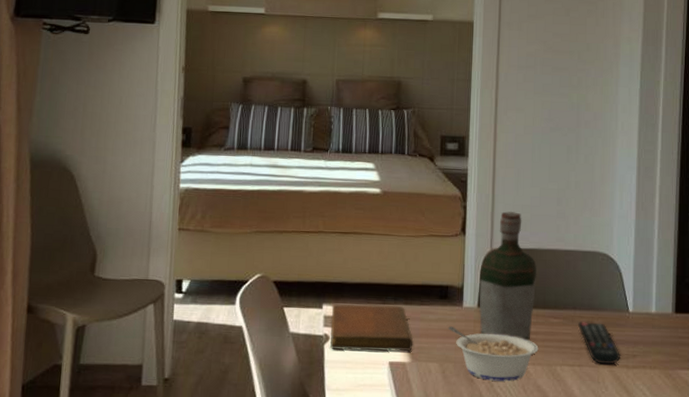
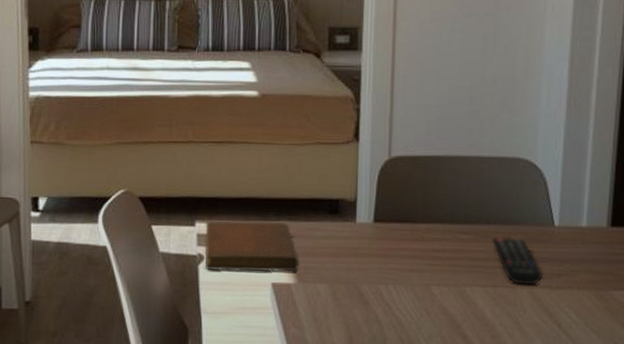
legume: present [449,326,539,382] -> none [340,244,445,304]
bottle: present [479,211,537,341] -> none [375,112,444,259]

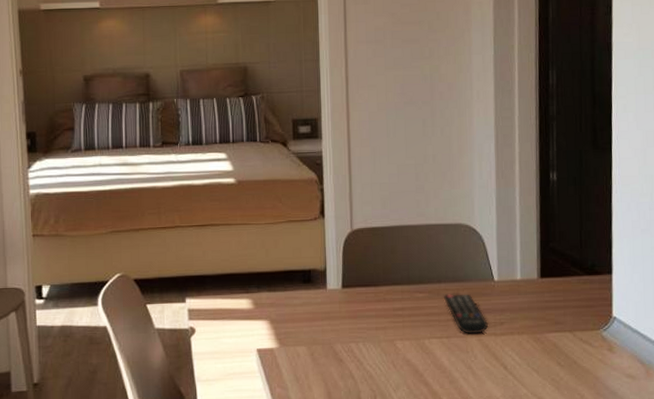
notebook: present [204,220,299,272] -> none [195,293,280,342]

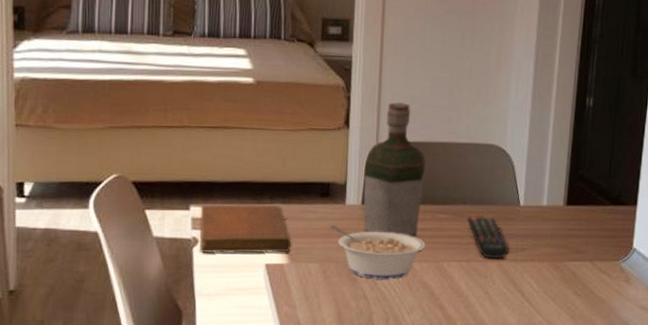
notebook: none [195,293,280,342] -> present [199,204,292,254]
legume: none [314,309,406,359] -> present [330,225,426,280]
bottle: none [342,190,400,317] -> present [363,101,426,238]

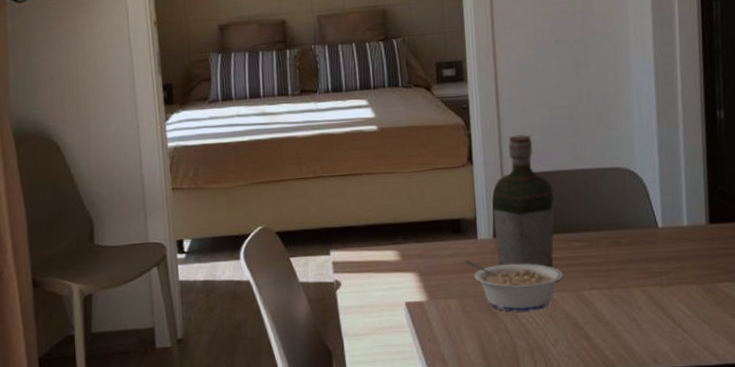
notebook: present [199,204,292,254] -> none [339,245,429,296]
remote control: present [466,217,510,259] -> none [602,242,654,285]

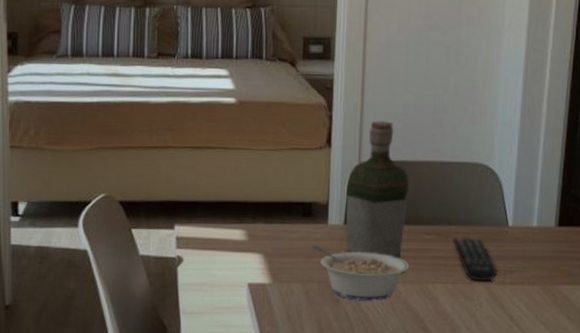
remote control: none [602,242,654,285] -> present [452,237,498,281]

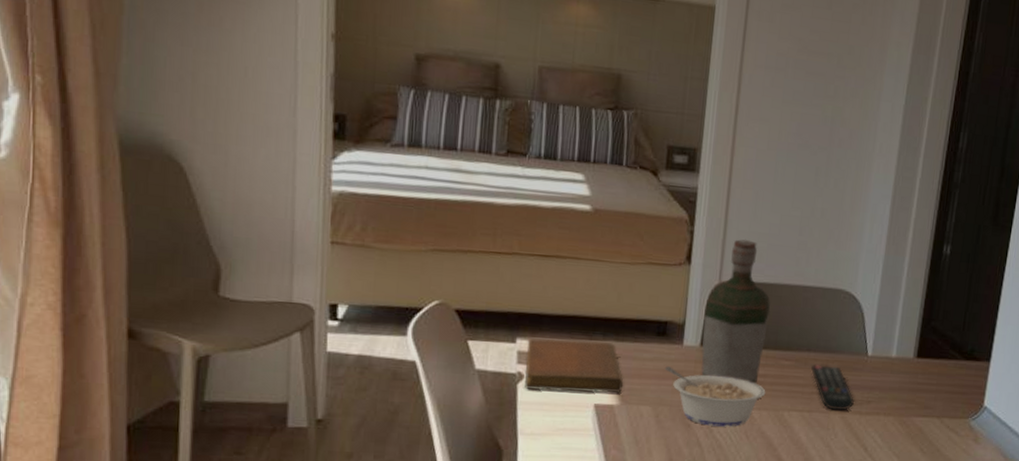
notebook: none [183,223,274,273] -> present [524,338,624,394]

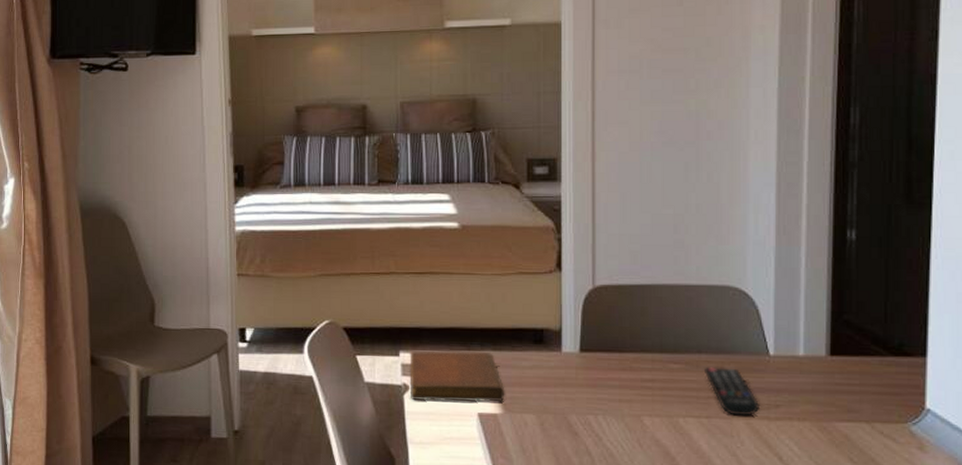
legume: present [665,366,766,427] -> none [546,374,656,435]
bottle: present [701,239,770,384] -> none [581,241,651,389]

